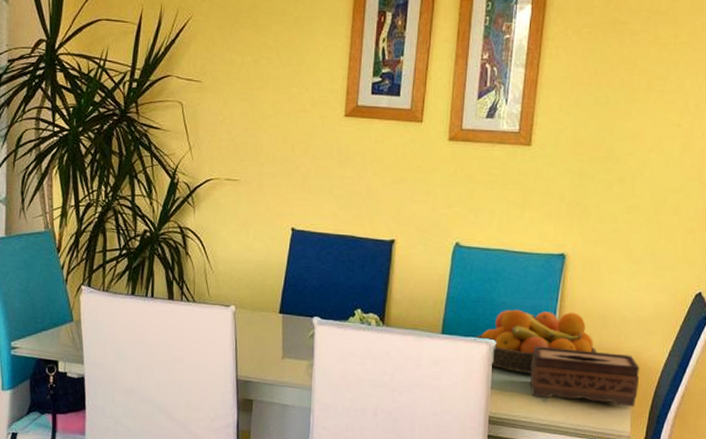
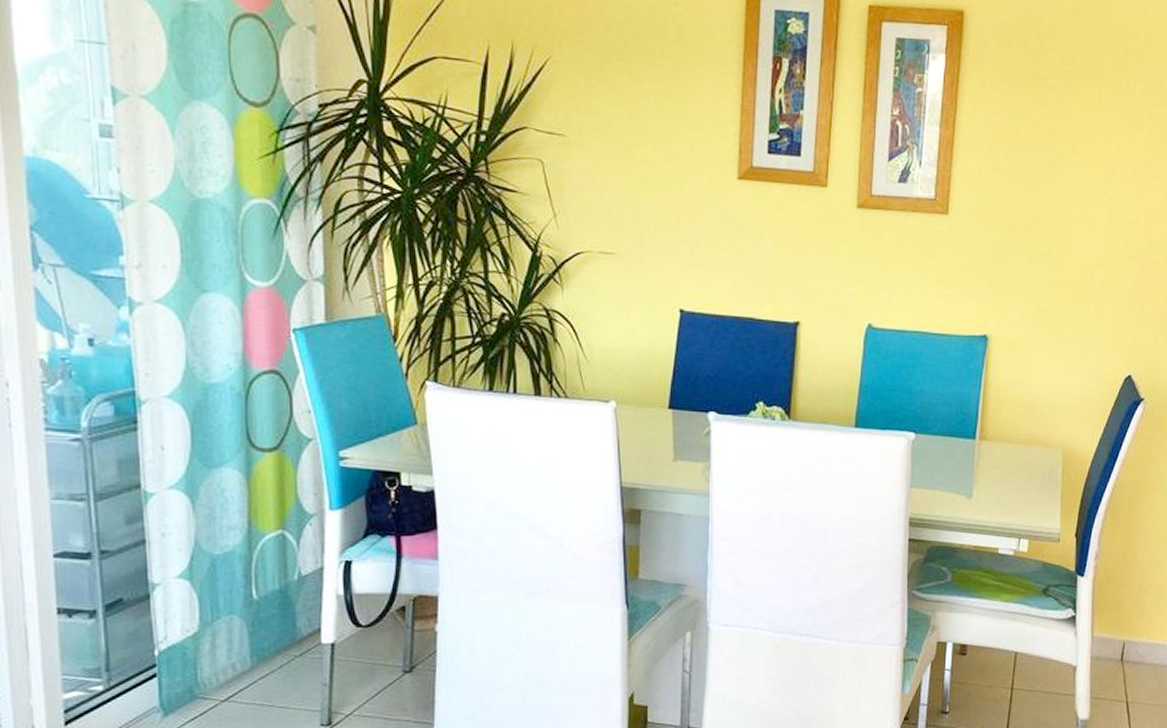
fruit bowl: present [474,309,598,373] -> none [891,398,1024,468]
tissue box: present [530,346,640,407] -> none [953,438,1069,502]

